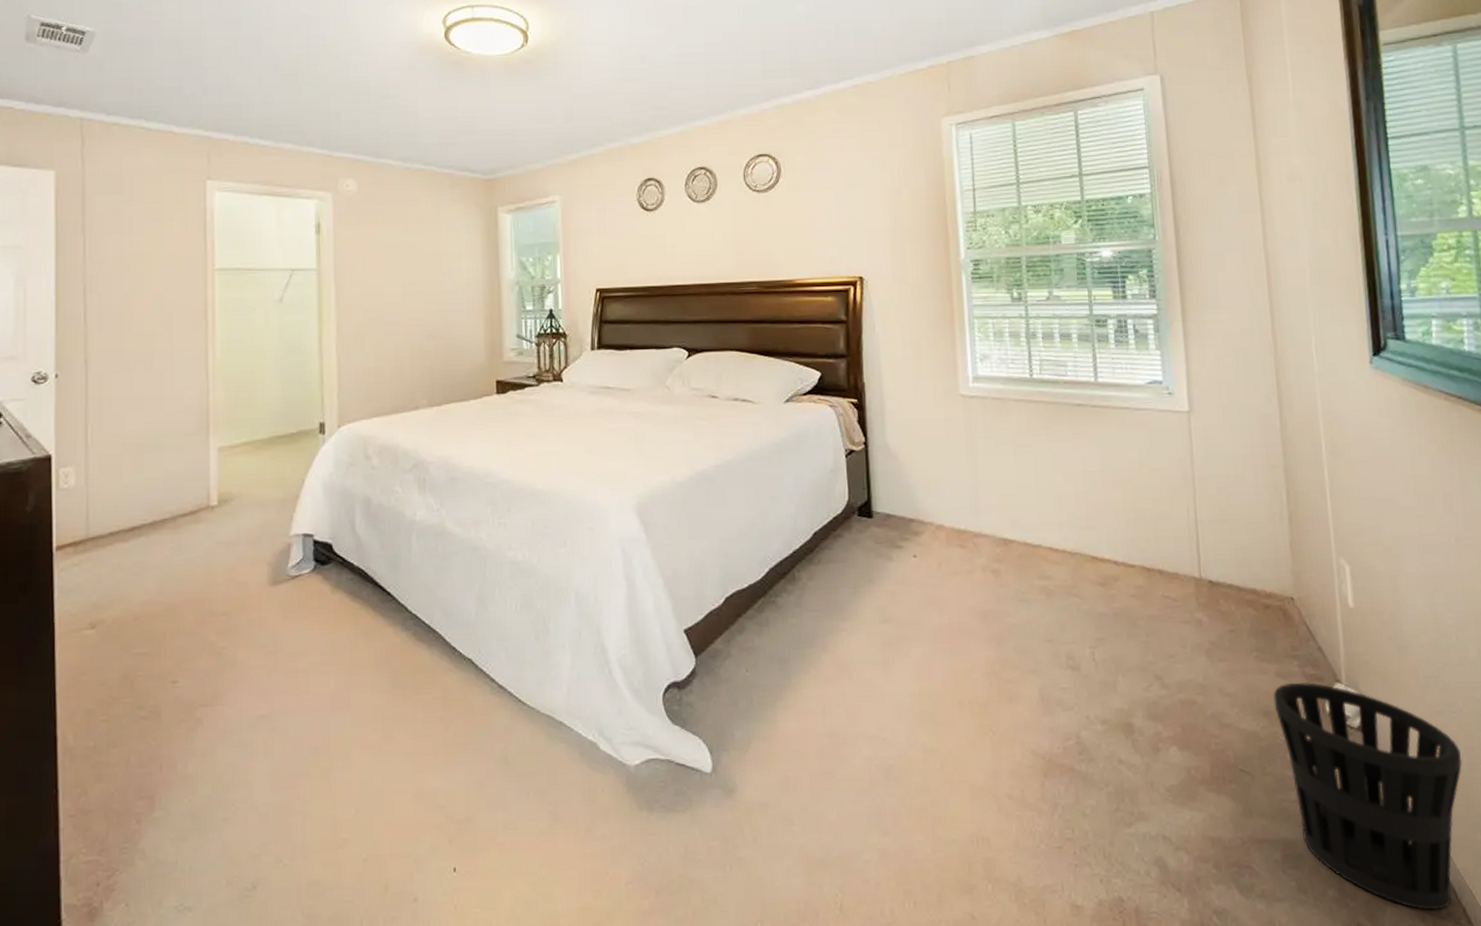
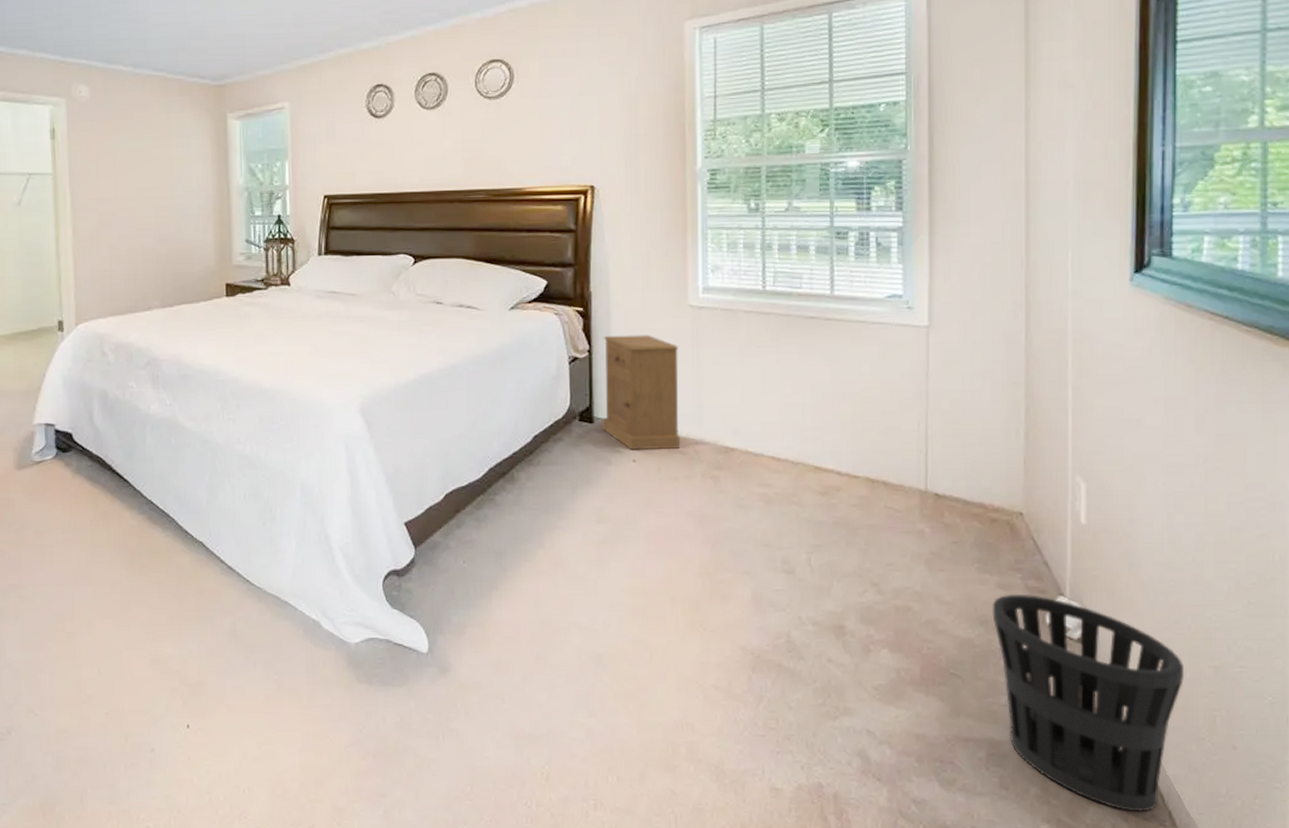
nightstand: none [878,425,960,544] -> present [602,334,681,449]

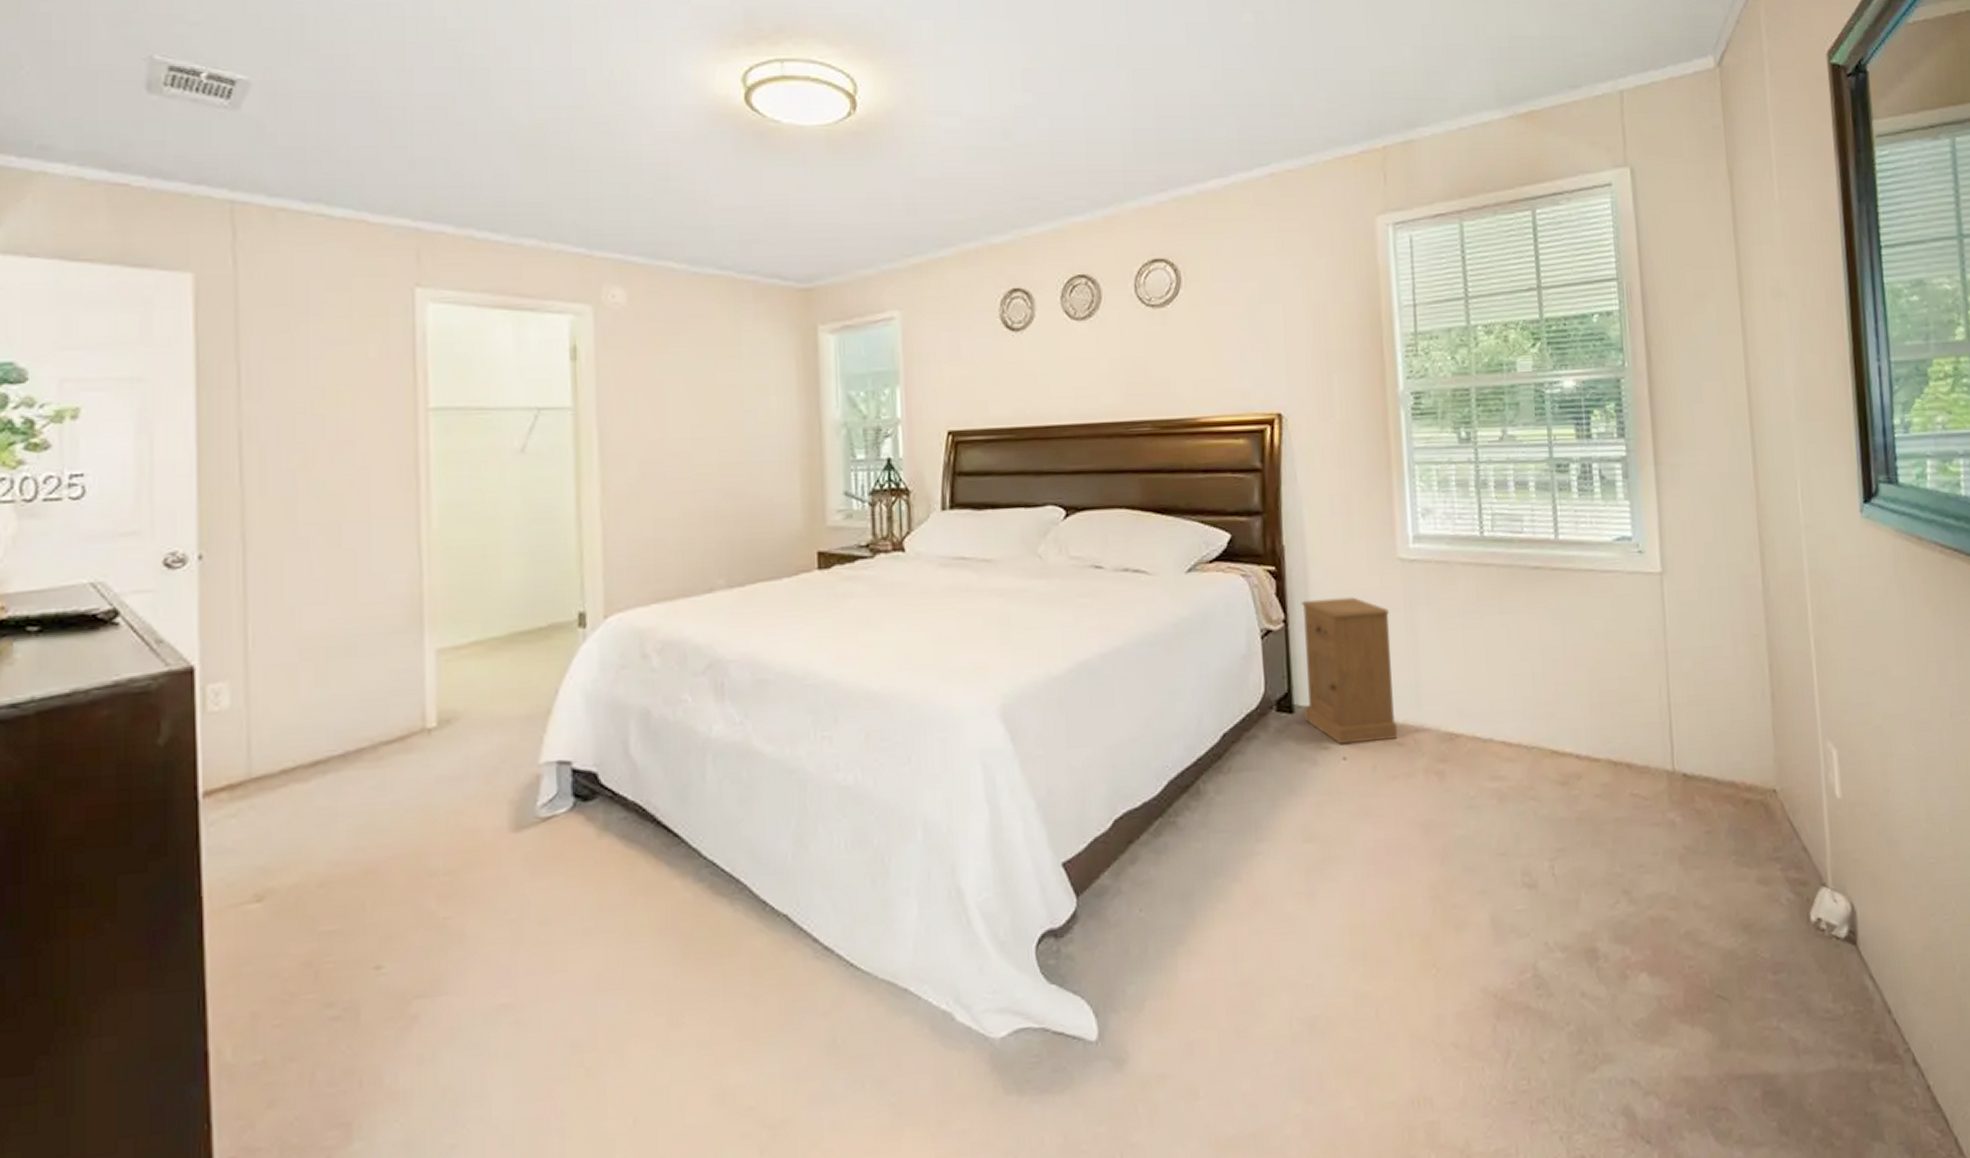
wastebasket: present [992,594,1184,812] -> none [1753,887,1955,1144]

